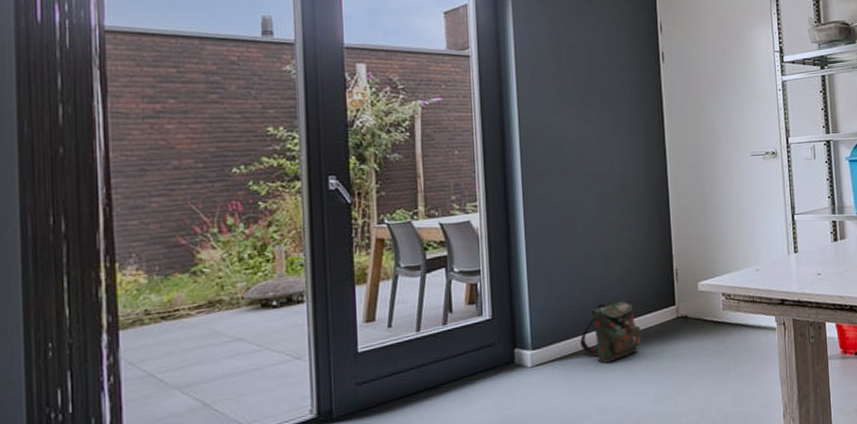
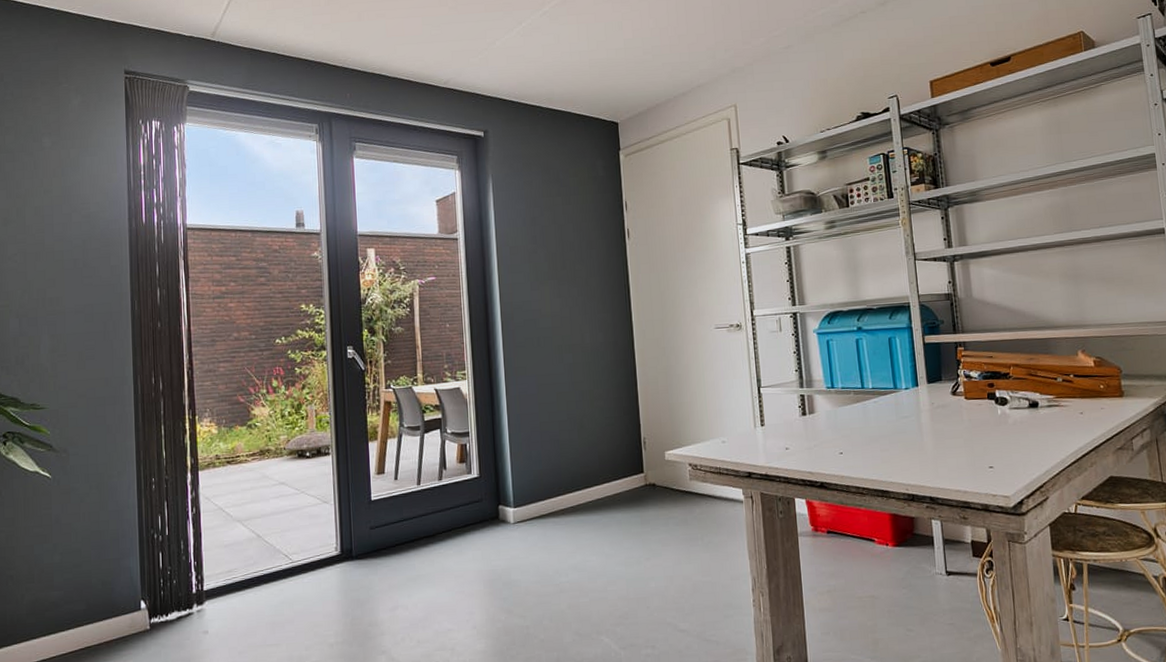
backpack: present [580,301,641,363] -> none [556,466,612,524]

